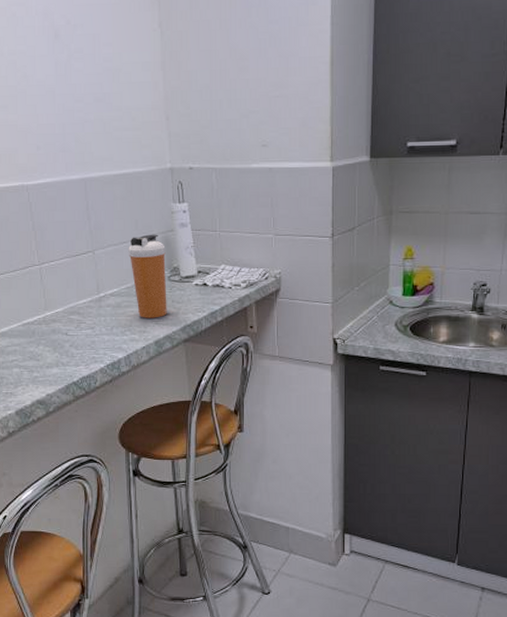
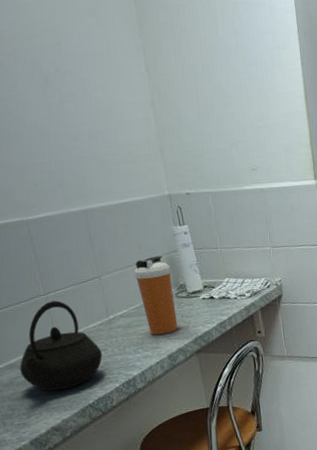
kettle: none [11,272,90,363] -> present [20,300,102,391]

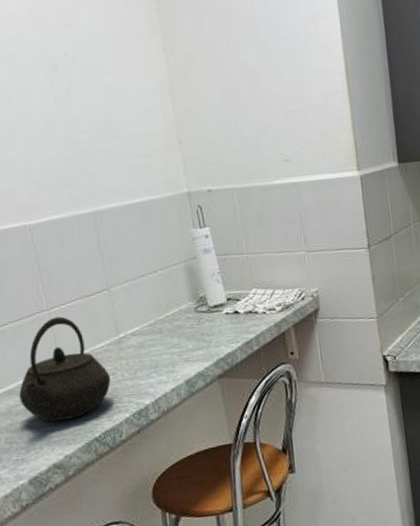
shaker bottle: present [134,256,178,335] -> none [148,263,197,357]

